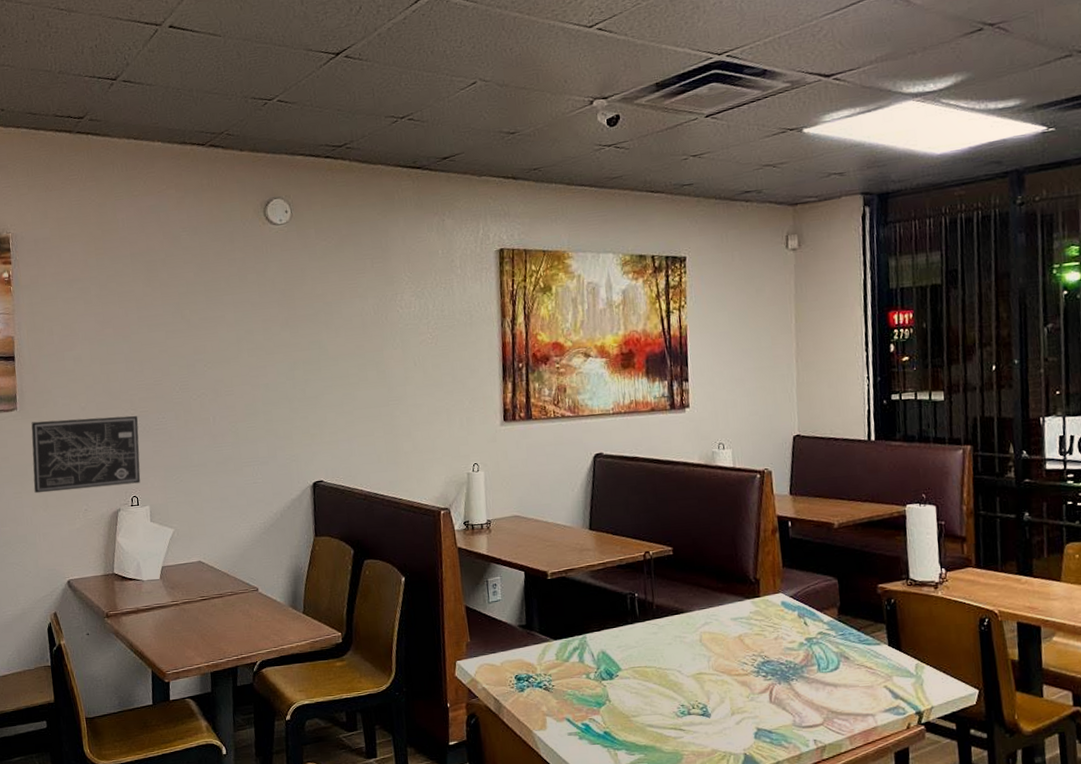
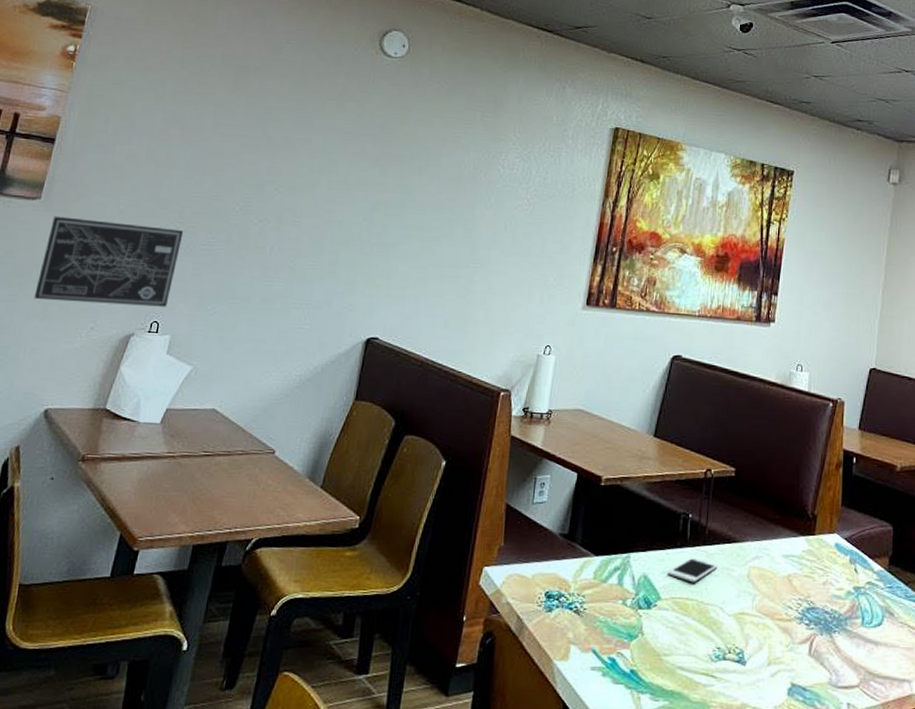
cell phone: none [624,630,670,653] -> present [668,557,718,583]

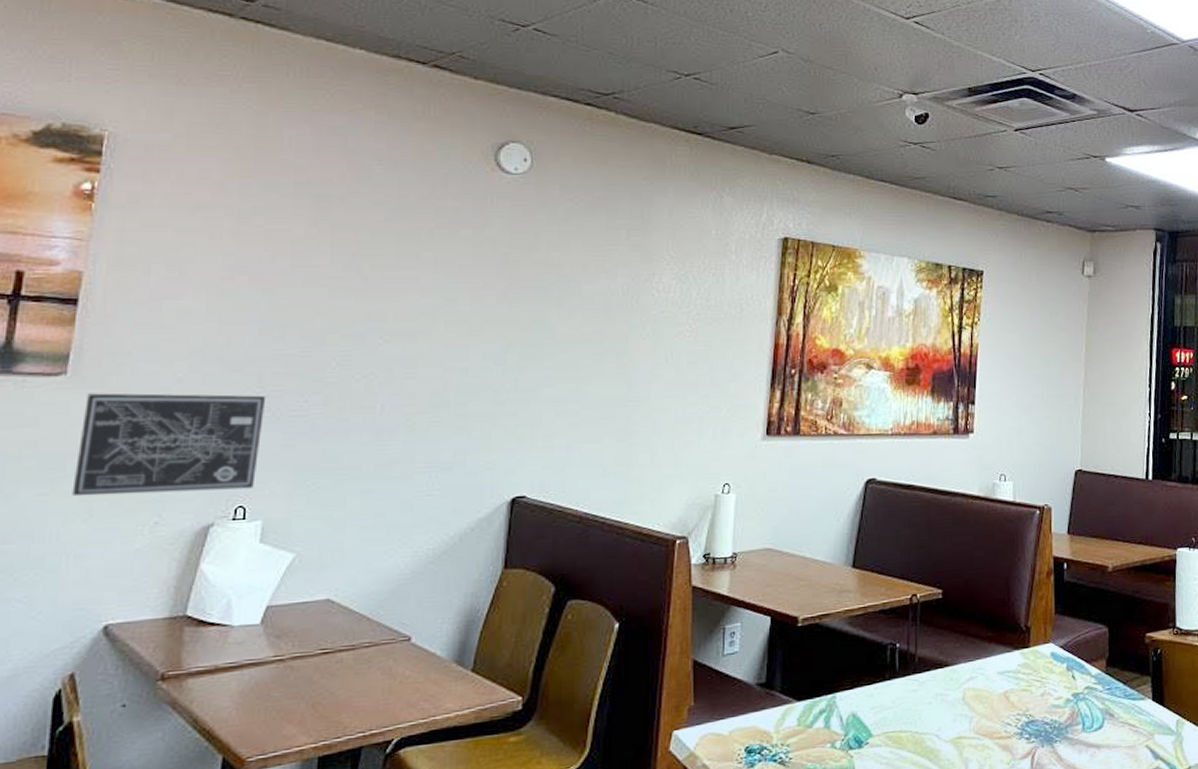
cell phone: present [668,557,718,583] -> none [878,687,931,714]

